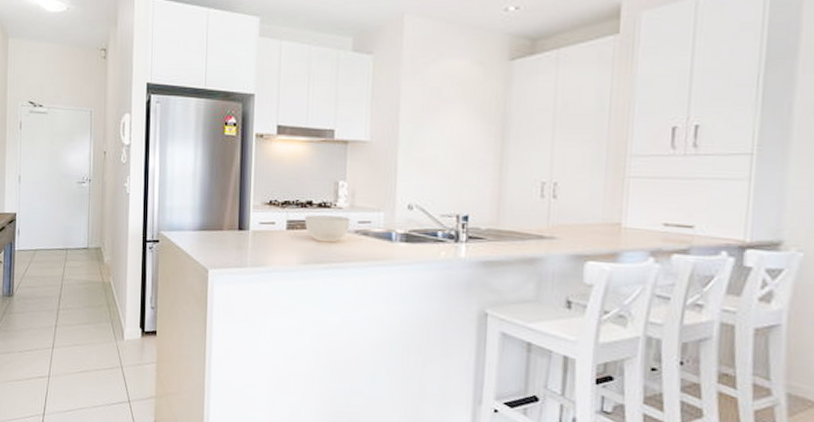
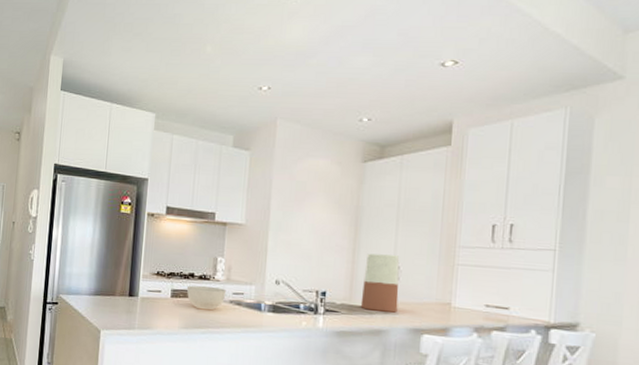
vase: none [510,168,558,238] -> present [360,253,400,314]

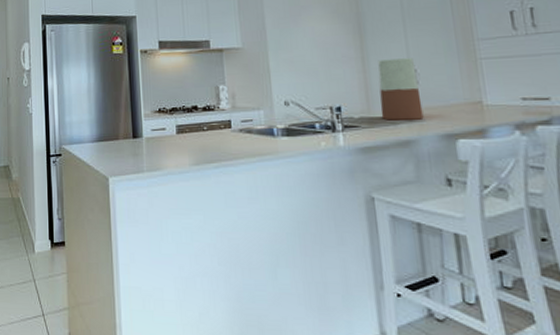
bowl: present [186,285,227,311] -> none [191,117,234,143]

